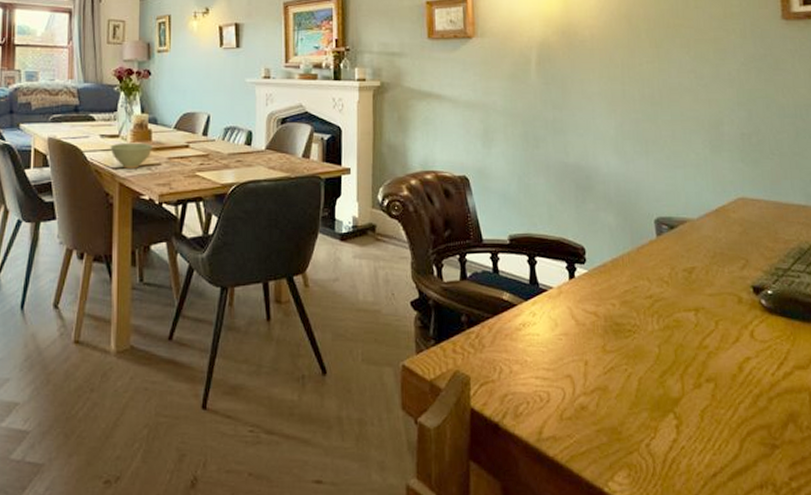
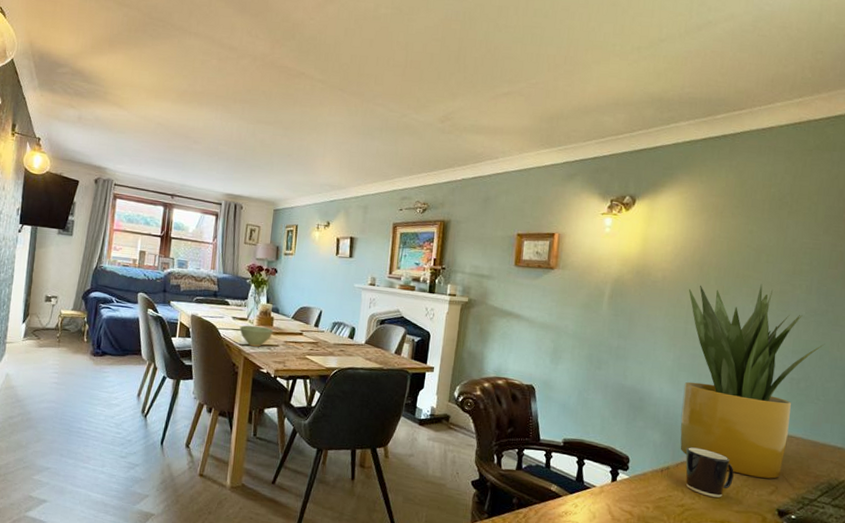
planter: none [619,32,770,253] -> present [680,284,825,479]
mug: none [644,226,700,282] -> present [685,447,734,498]

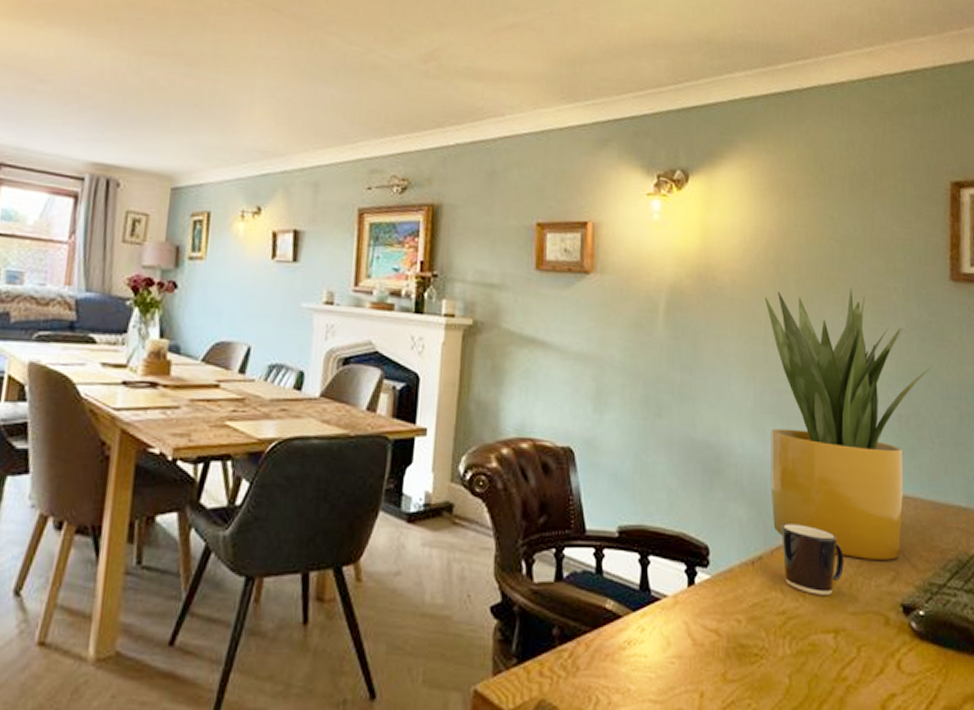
bowl: present [239,325,274,347] -> none [113,375,172,411]

